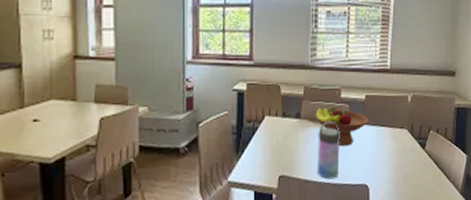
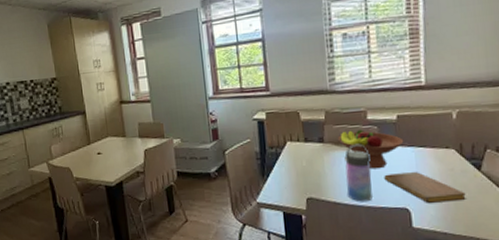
notebook: none [350,150,412,179] -> present [384,172,466,203]

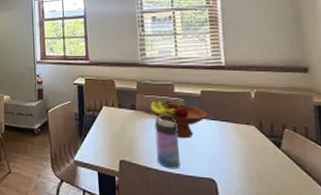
notebook: present [384,172,466,203] -> none [191,144,269,177]

